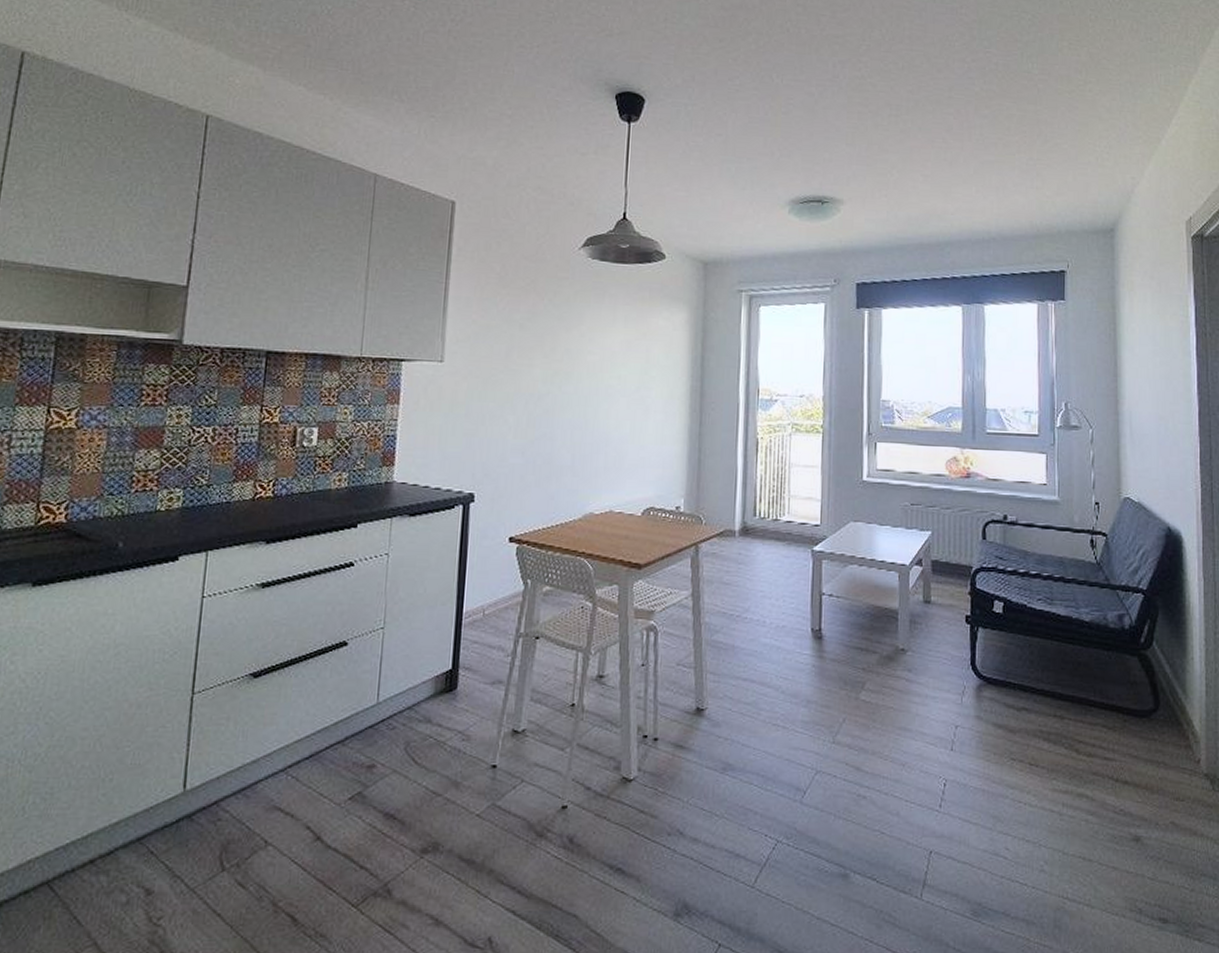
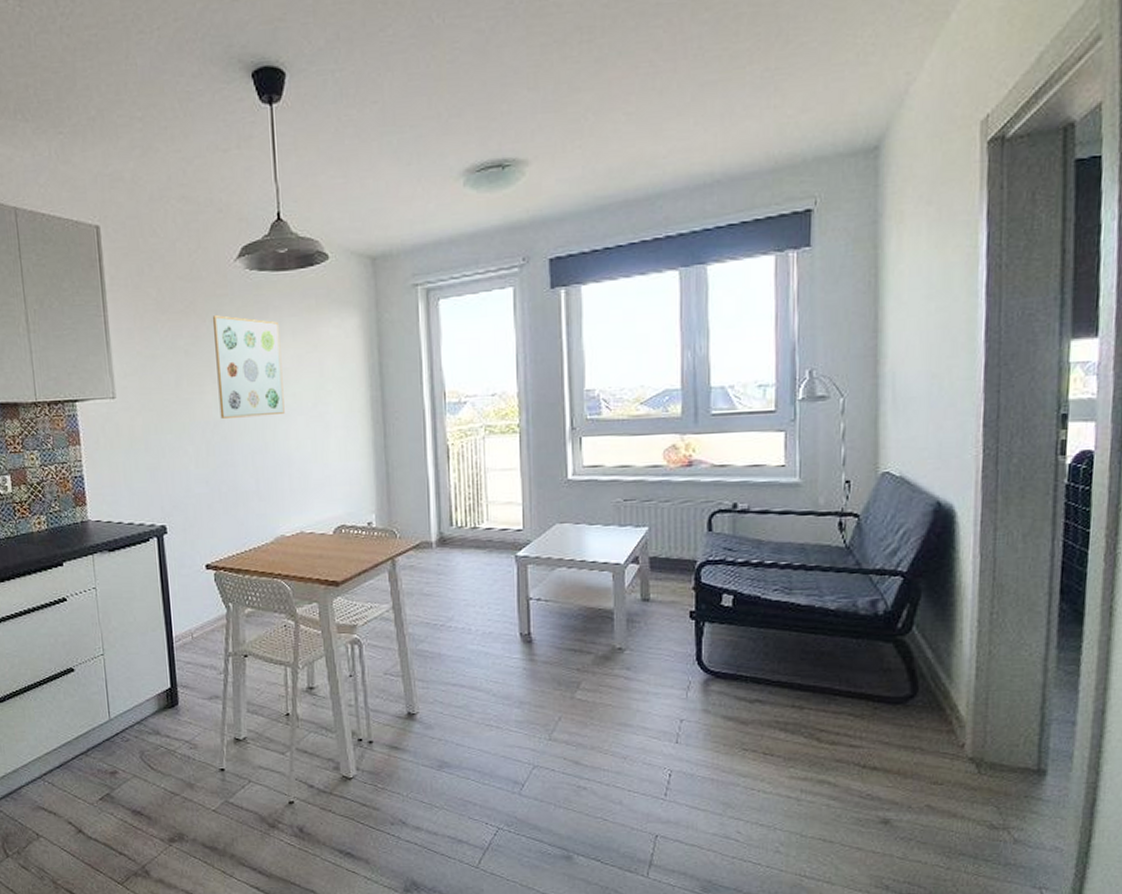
wall art: none [545,296,613,395] -> present [213,315,285,419]

